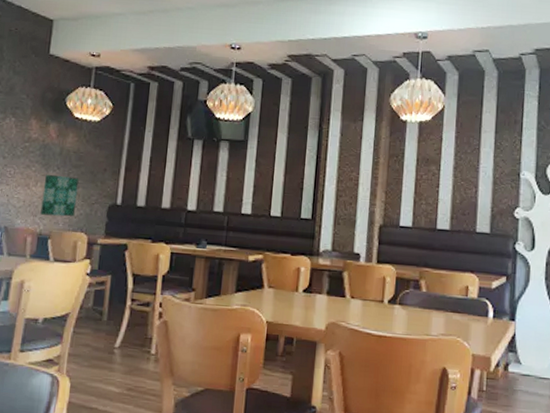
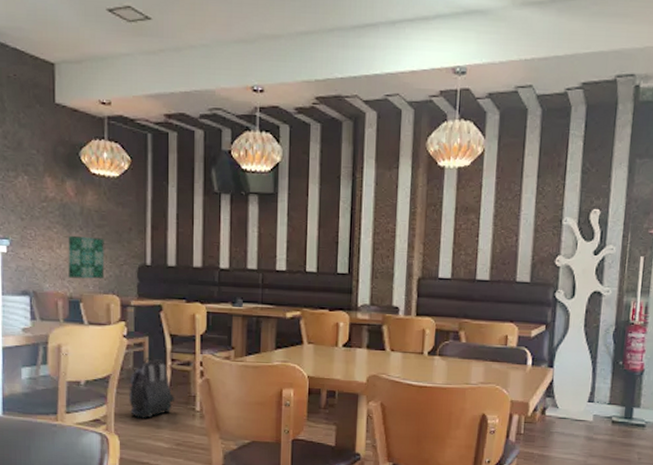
backpack: none [84,295,132,361] -> present [129,356,175,419]

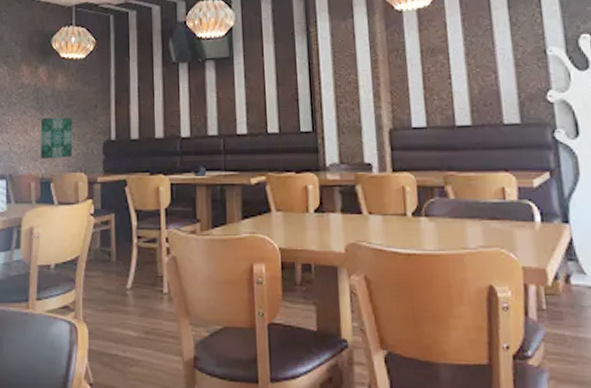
backpack: present [129,356,175,419] -> none [96,235,142,305]

